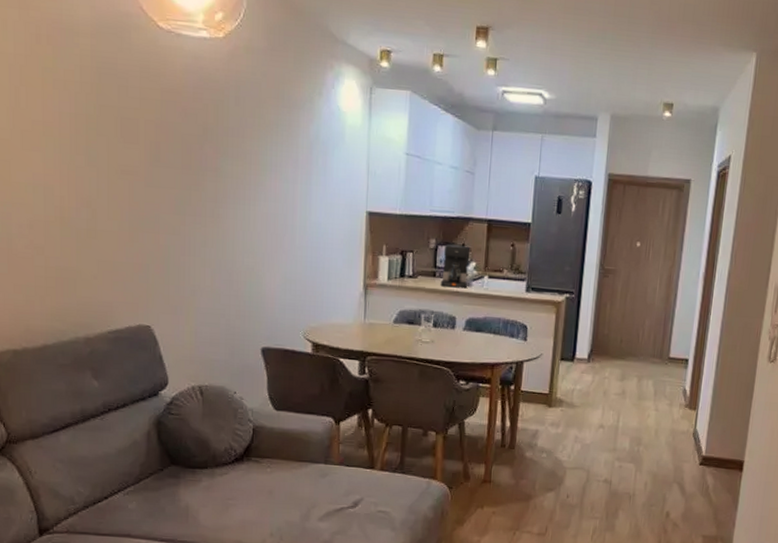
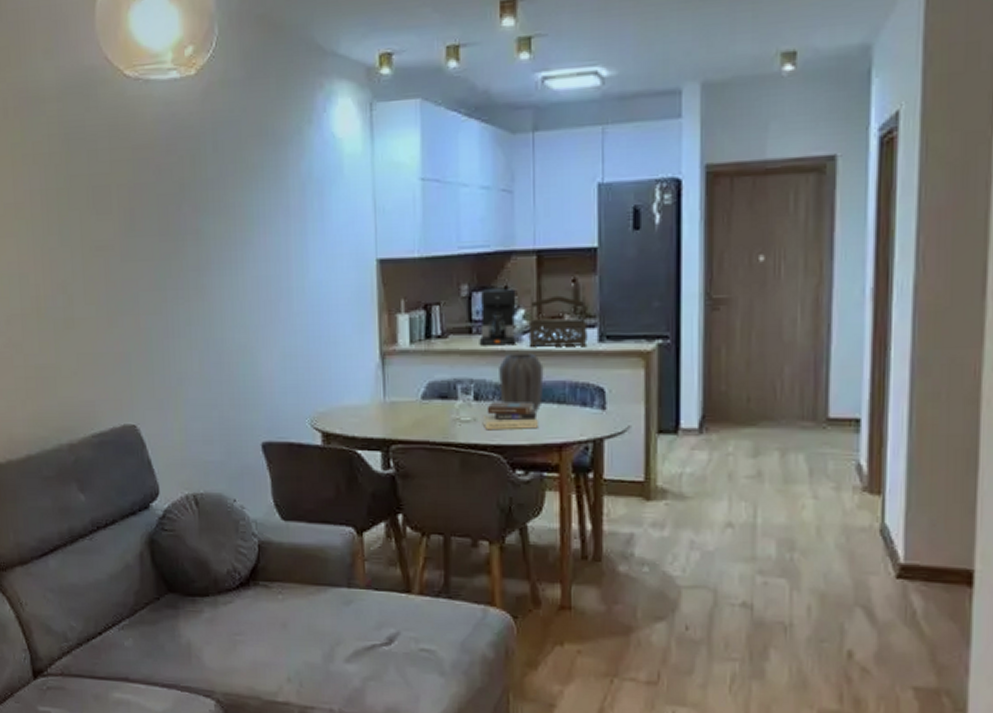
books: none [438,329,479,352] -> present [482,402,538,431]
vase: none [452,294,486,341] -> present [499,353,544,415]
decorative basket: none [476,253,520,295] -> present [528,295,588,347]

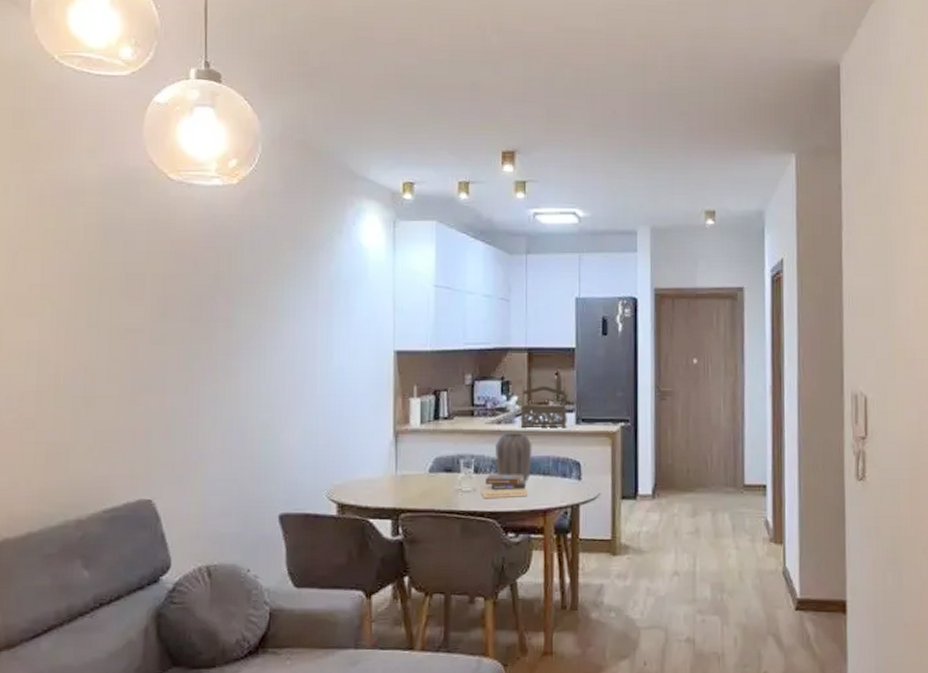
coffee maker: present [479,289,515,346] -> none [479,379,509,427]

